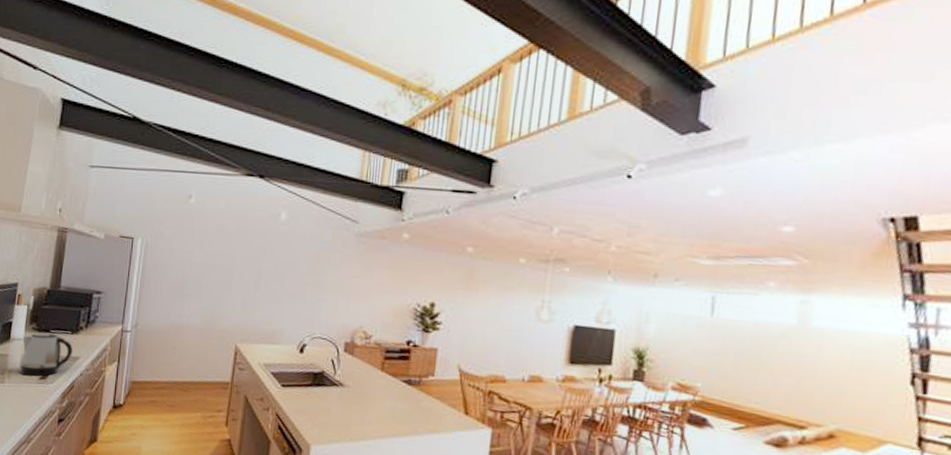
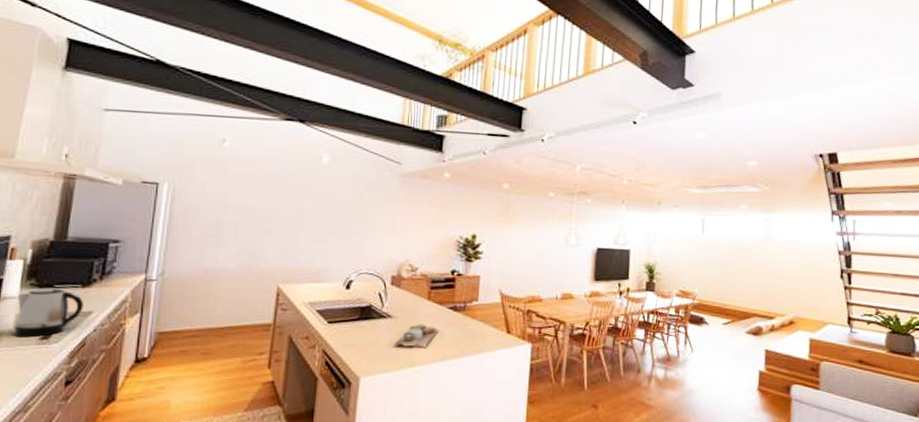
cutting board: none [346,395,392,423] -> present [395,324,439,349]

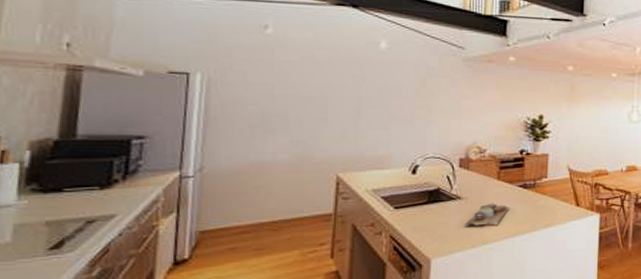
kettle: present [13,288,83,338] -> none [12,192,103,249]

